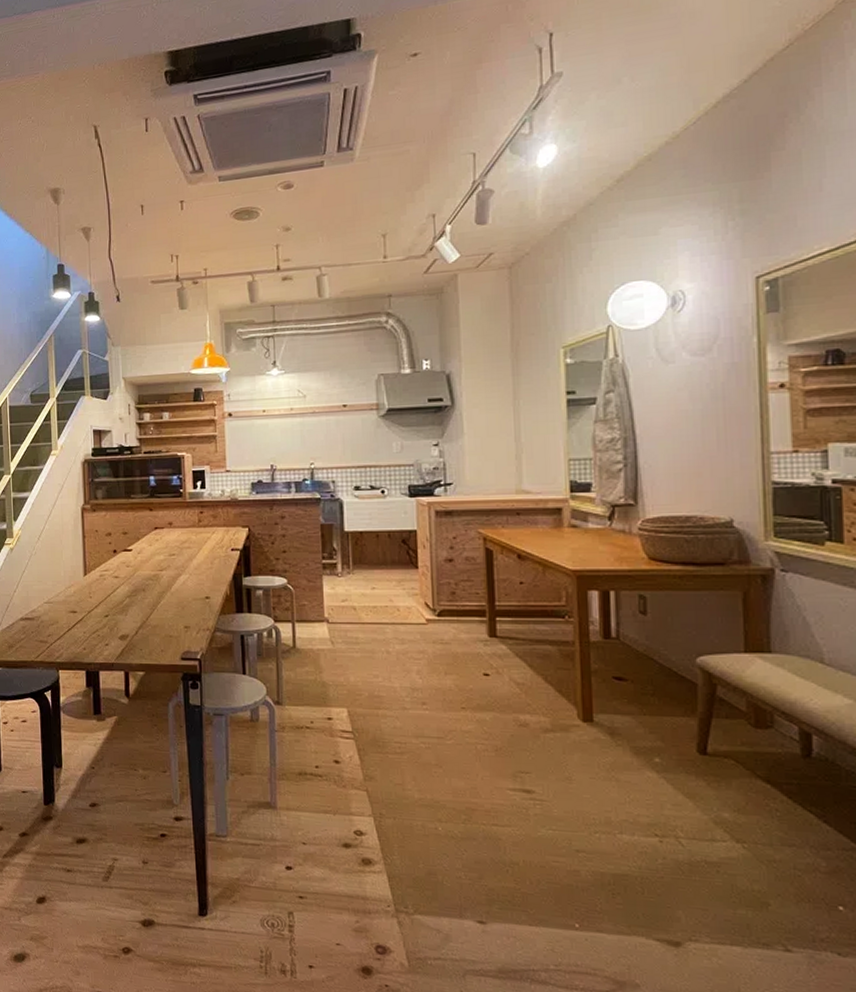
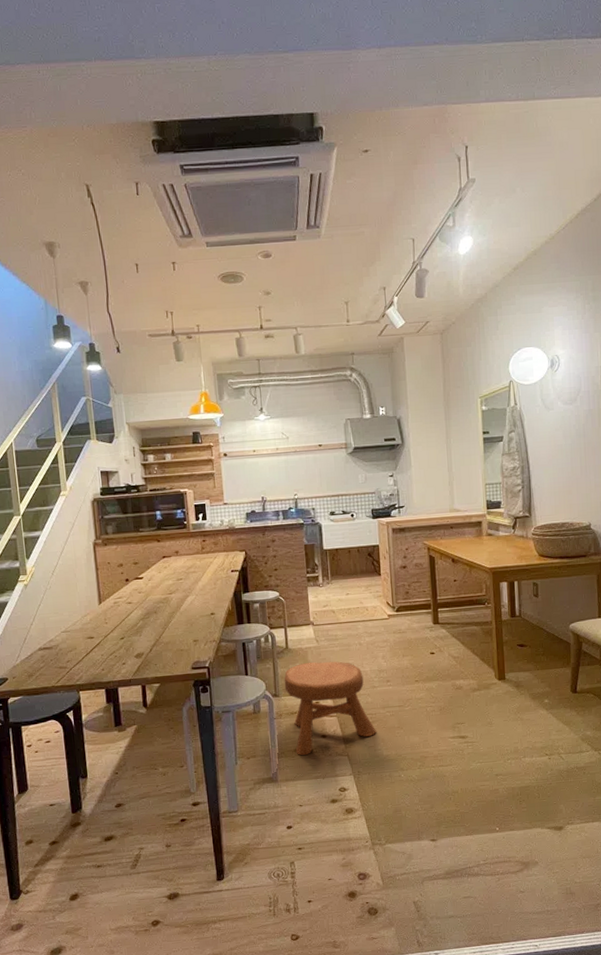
stool: none [289,668,406,782] -> present [284,661,376,756]

